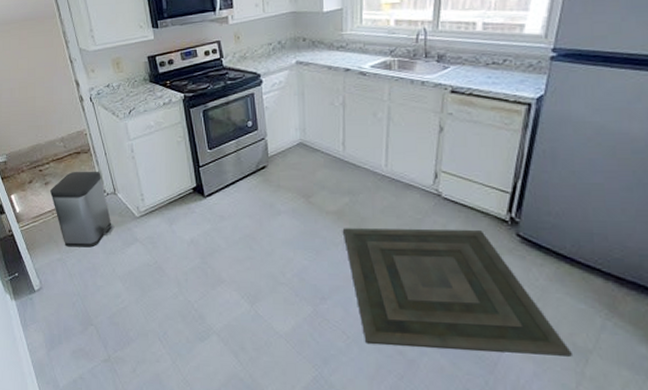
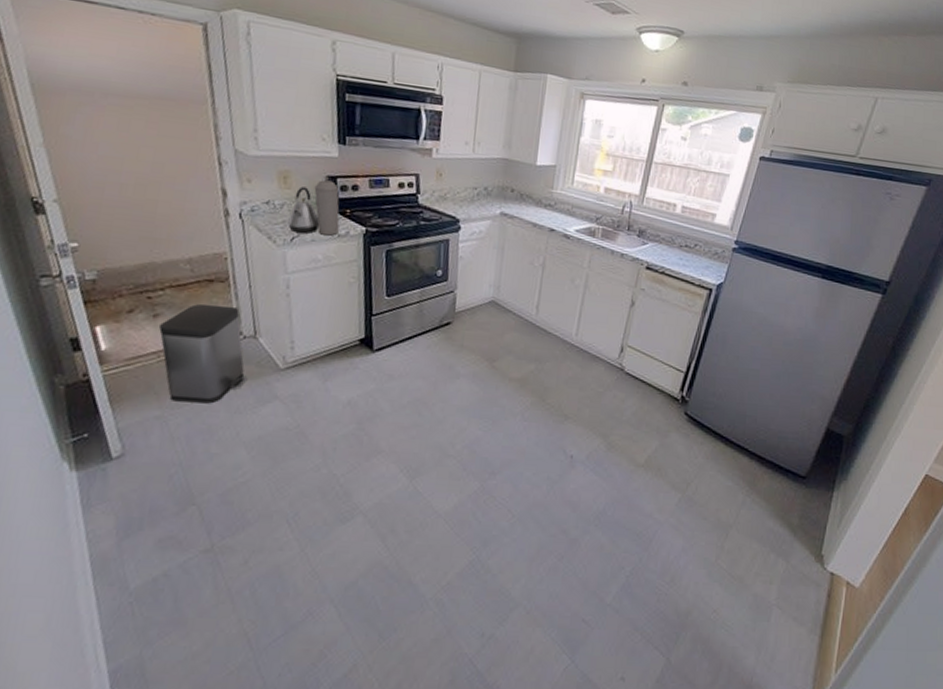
kettle: none [125,68,149,107] -> present [288,186,320,234]
canister: none [140,56,163,105] -> present [314,176,340,236]
bath mat: present [343,228,572,357] -> none [524,397,716,531]

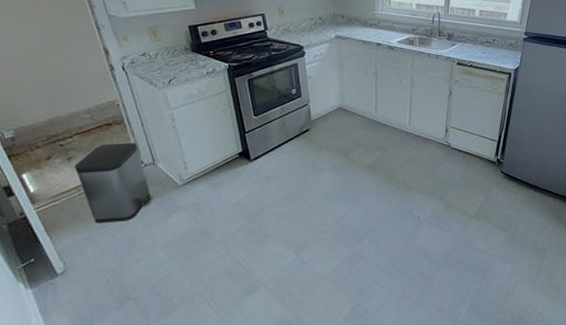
kettle: present [288,186,320,234] -> none [163,37,191,76]
canister: present [314,176,340,236] -> none [180,26,206,75]

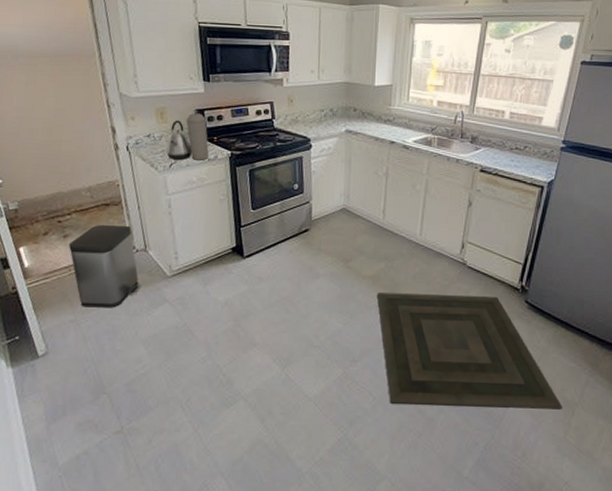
kettle: none [163,37,191,76] -> present [166,120,193,161]
canister: none [180,26,206,75] -> present [186,109,209,160]
bath mat: none [376,171,535,271] -> present [377,292,562,410]

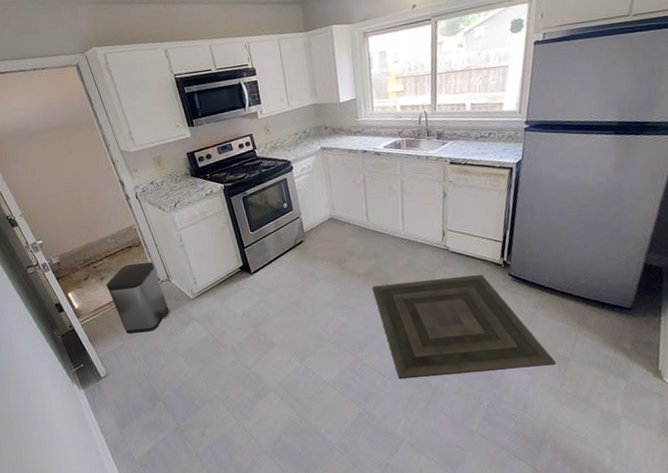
kettle: present [166,120,193,161] -> none [168,165,192,200]
canister: present [186,109,209,160] -> none [180,153,205,197]

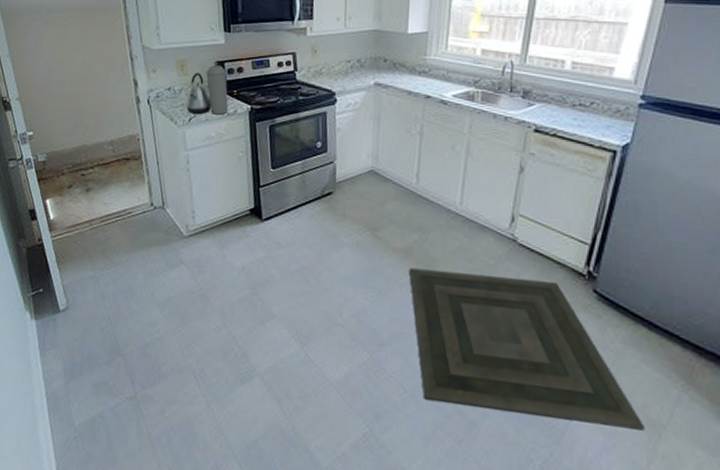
pedal bin: present [106,261,172,334] -> none [91,179,159,267]
kettle: none [168,165,192,200] -> present [186,73,212,115]
canister: none [180,153,205,197] -> present [206,61,228,115]

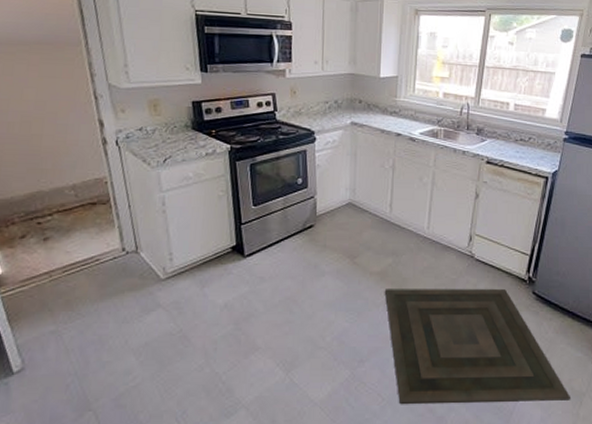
kettle: present [186,73,212,115] -> none [160,112,189,155]
canister: present [206,61,228,115] -> none [182,101,207,155]

